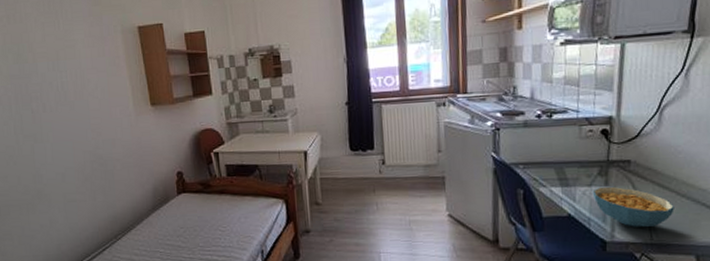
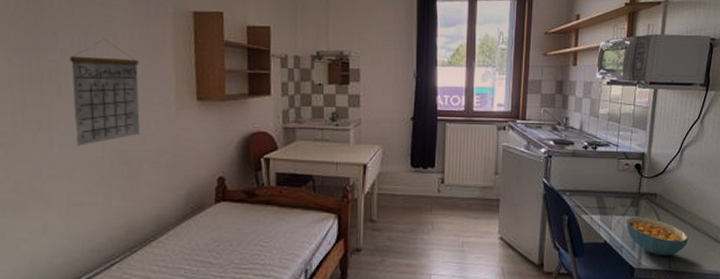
calendar: none [48,61,110,153] -> present [70,39,141,146]

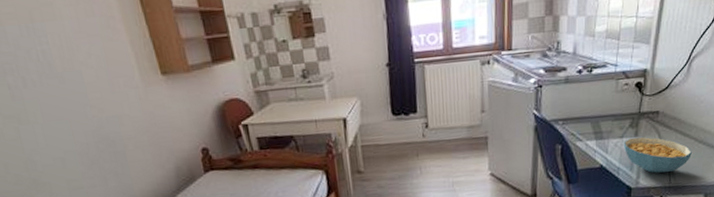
calendar: present [70,39,141,146] -> none [24,23,116,135]

